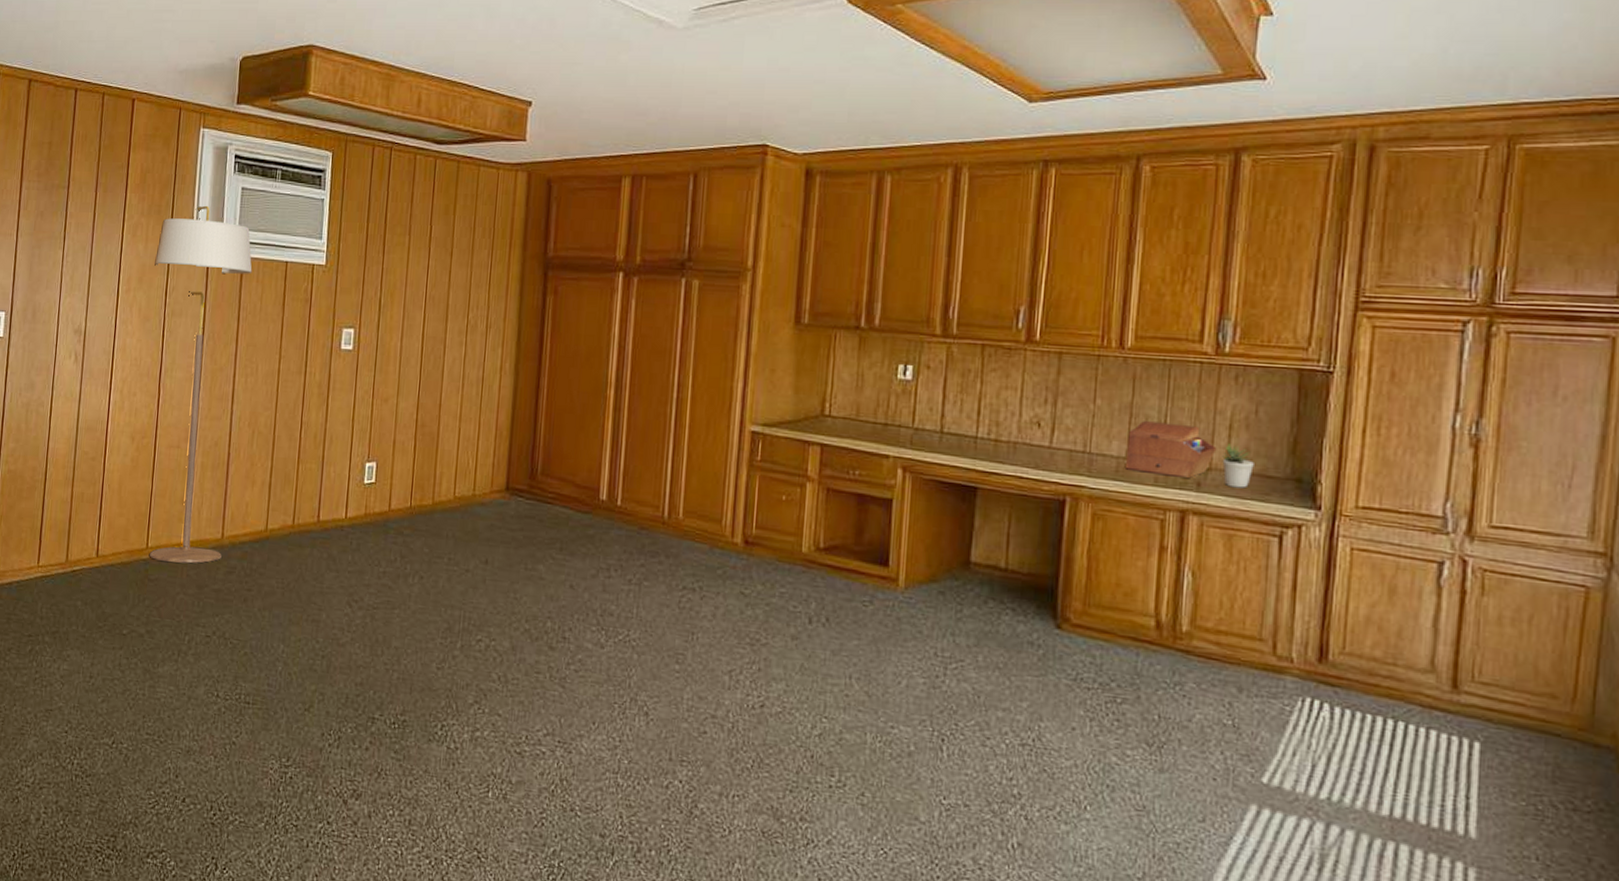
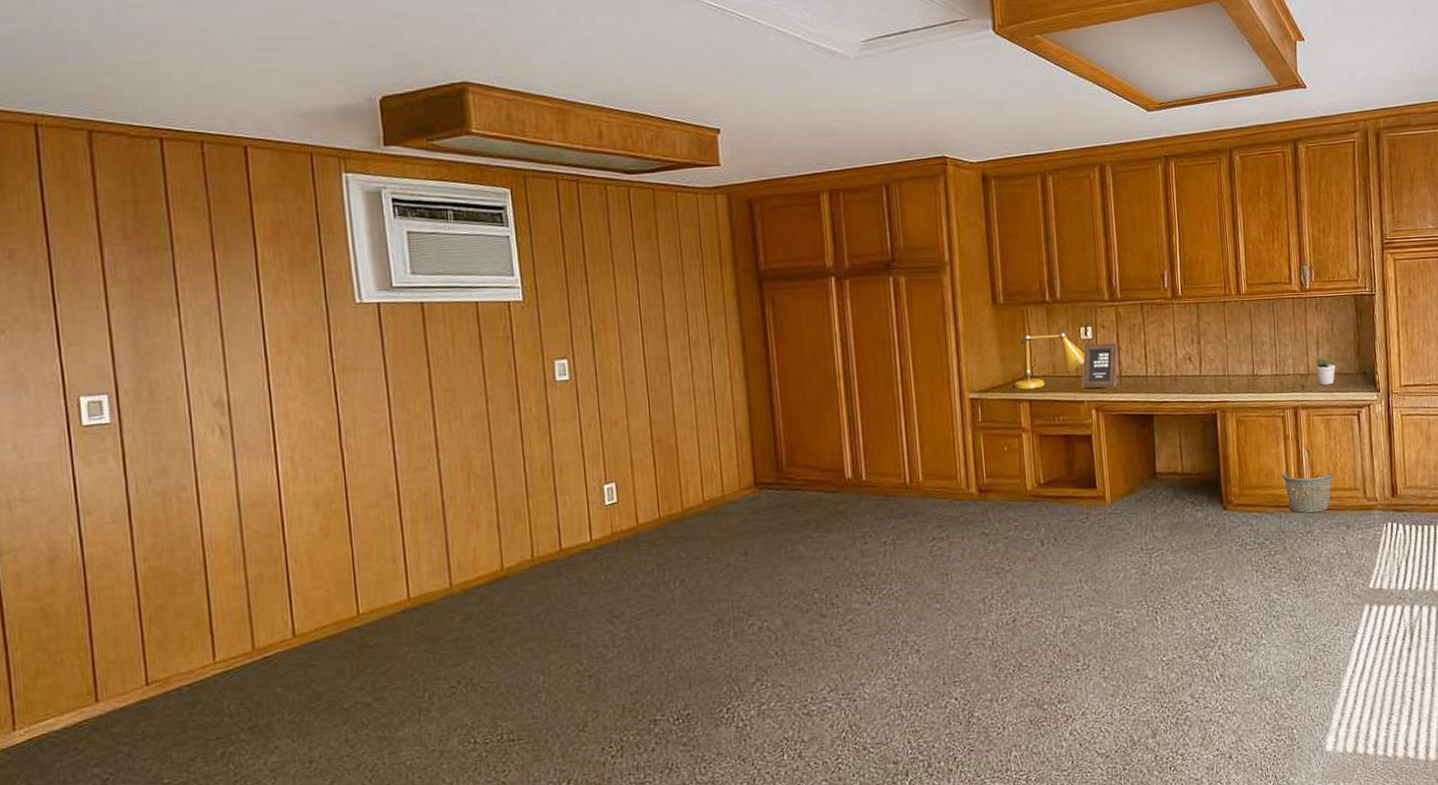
floor lamp: present [149,205,252,564] -> none [309,253,454,625]
table lamp: none [804,365,900,432] -> present [1013,332,1085,390]
picture frame: none [890,386,945,445] -> present [1082,342,1119,389]
sewing box: present [1126,420,1217,479] -> none [1252,344,1311,385]
basket: none [1149,595,1227,660] -> present [1282,471,1333,513]

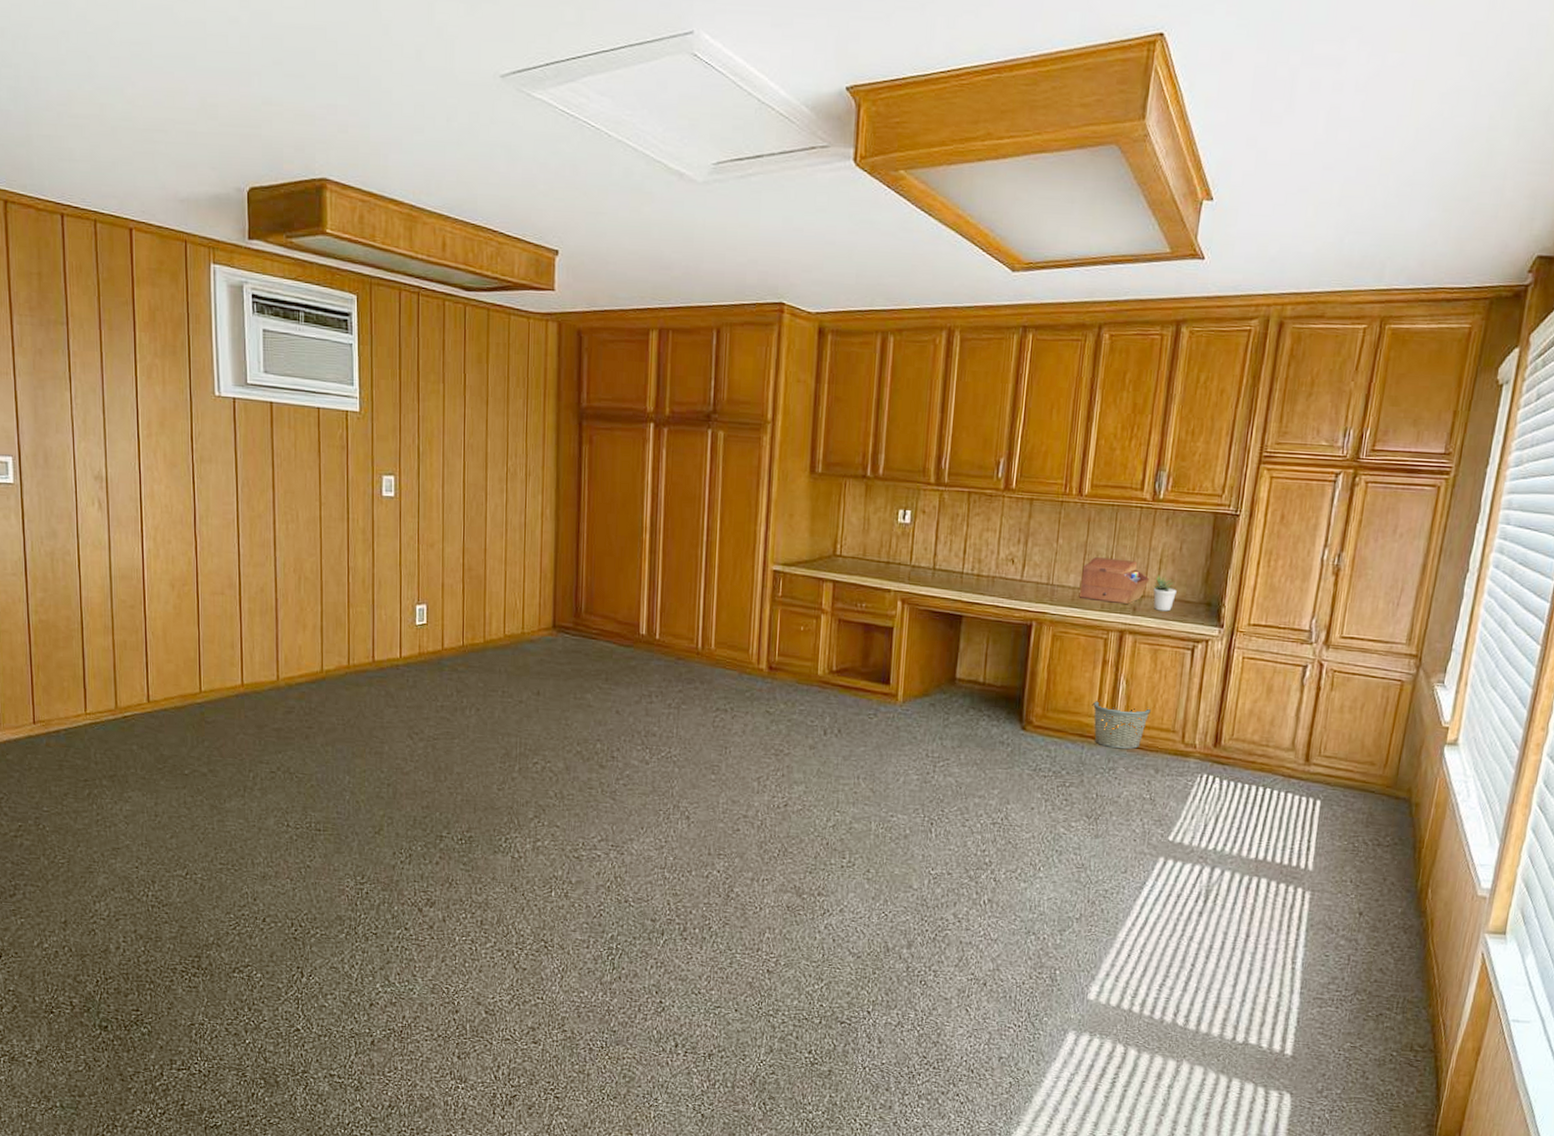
table lamp: present [1013,332,1085,390] -> none [818,510,900,570]
picture frame: present [1082,342,1119,389] -> none [892,529,937,580]
sewing box: none [1252,344,1311,385] -> present [1080,556,1150,605]

